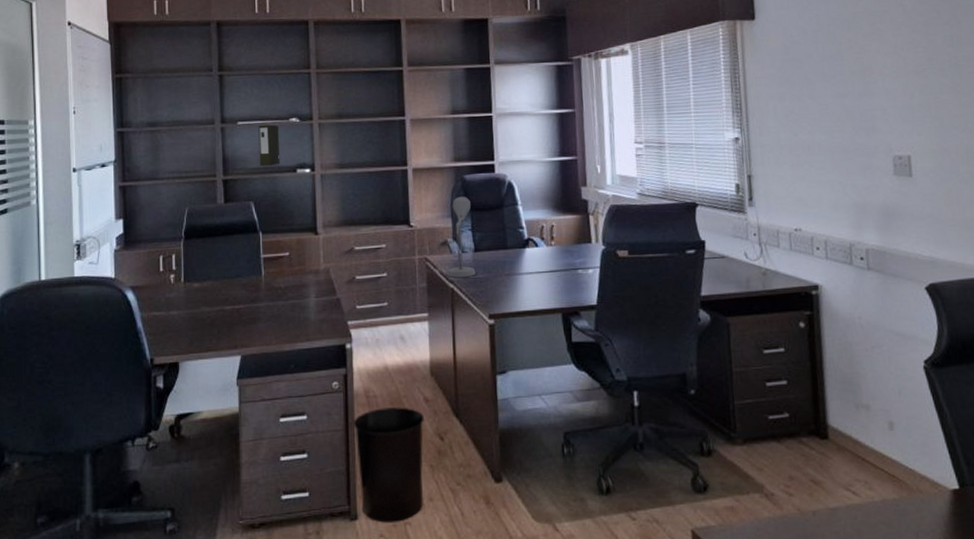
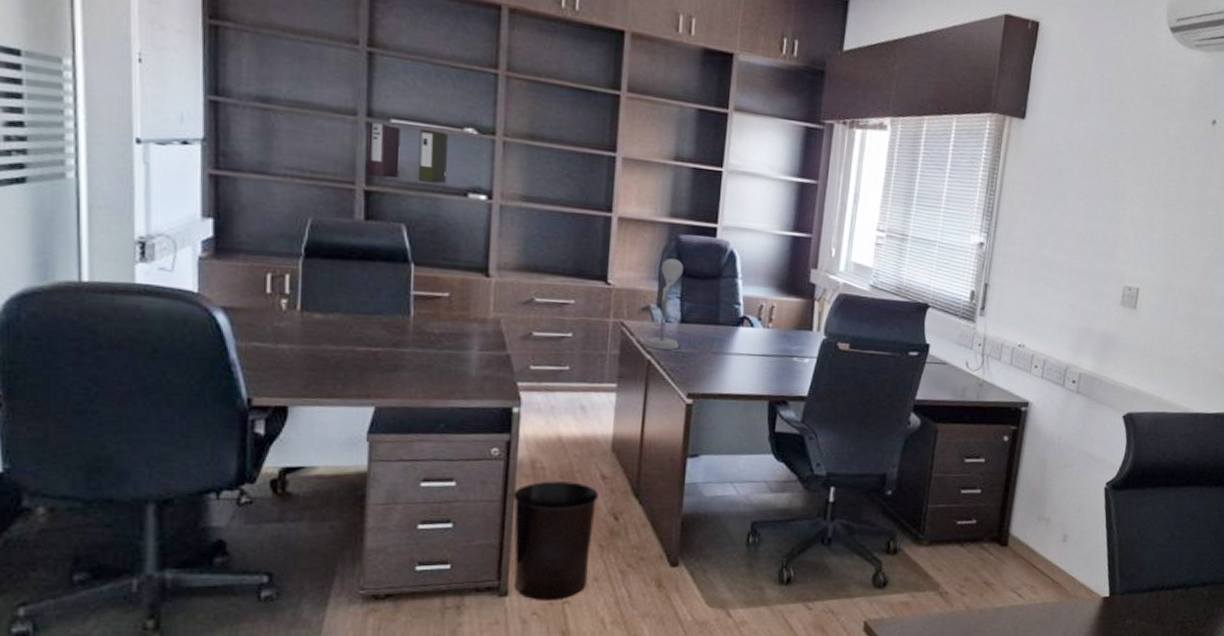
binder: none [224,126,246,168] -> present [368,123,401,179]

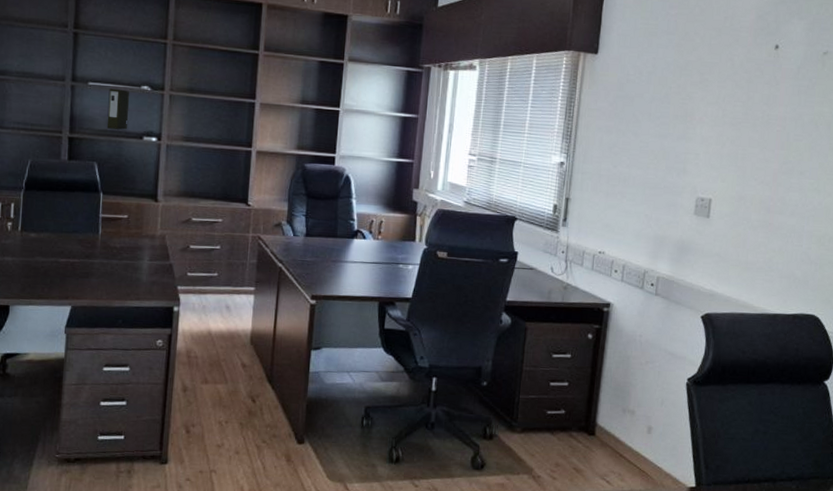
binder: present [368,123,401,179] -> none [72,86,96,127]
waste bin: present [512,481,598,600] -> none [172,368,240,469]
desk lamp: present [644,258,683,350] -> none [276,183,308,259]

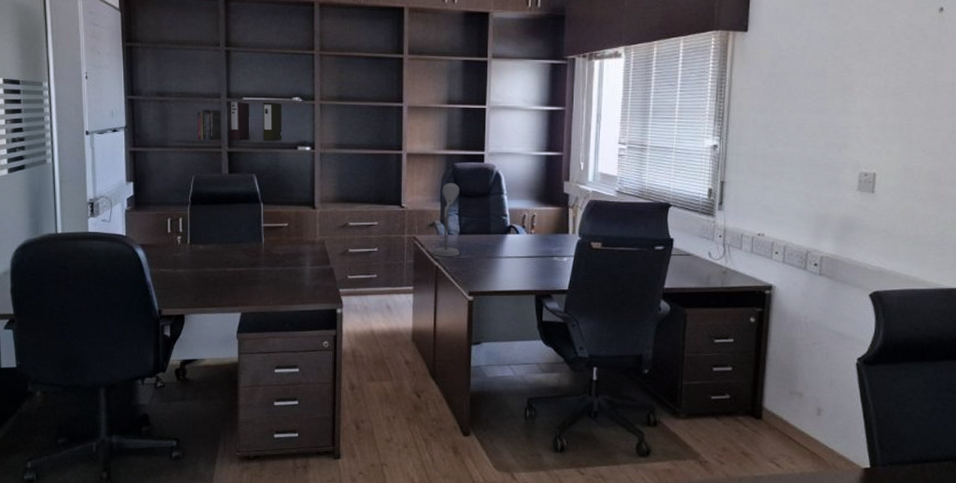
books: none [37,92,65,125] -> present [197,110,222,141]
binder: none [72,86,96,127] -> present [230,102,250,141]
desk lamp: none [276,183,308,259] -> present [432,182,460,258]

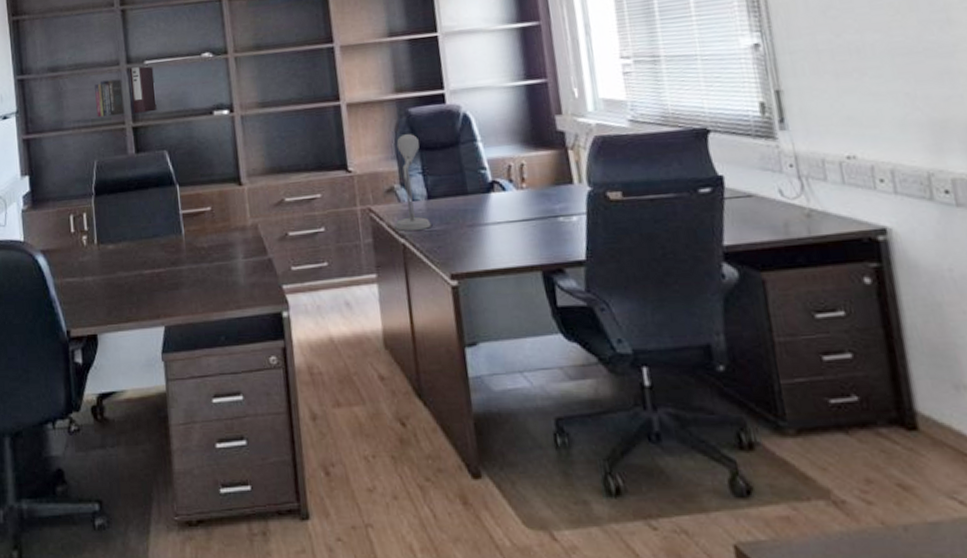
binder: present [262,102,283,141] -> none [167,61,195,110]

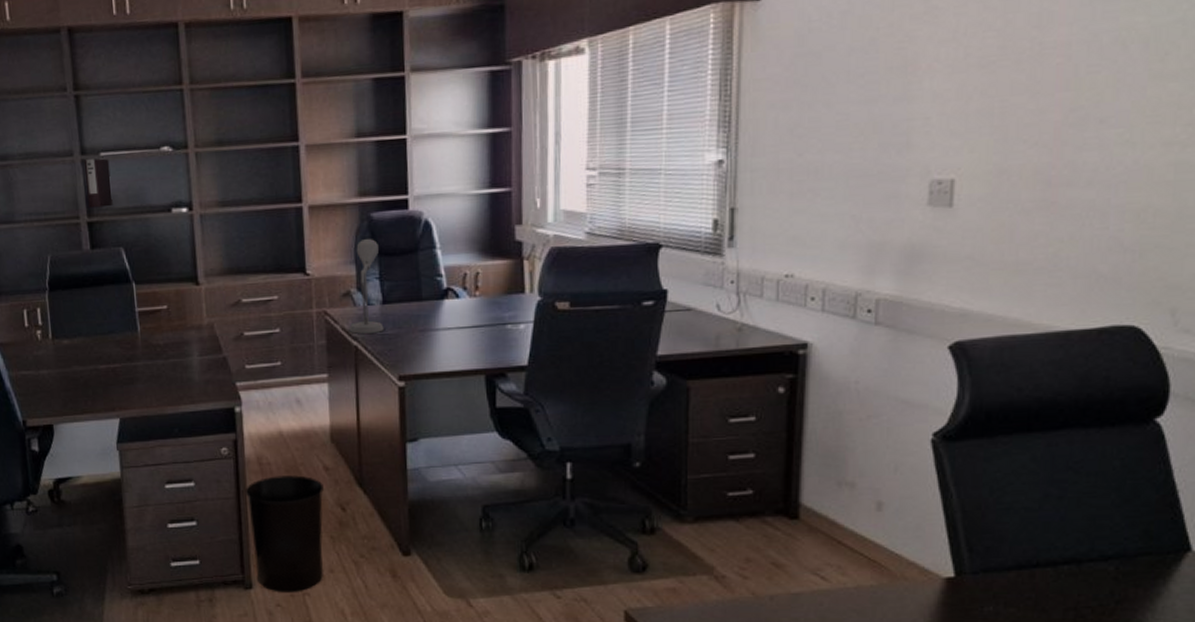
books: present [95,79,125,118] -> none [47,171,79,211]
waste bin: none [296,386,387,524] -> present [245,475,324,592]

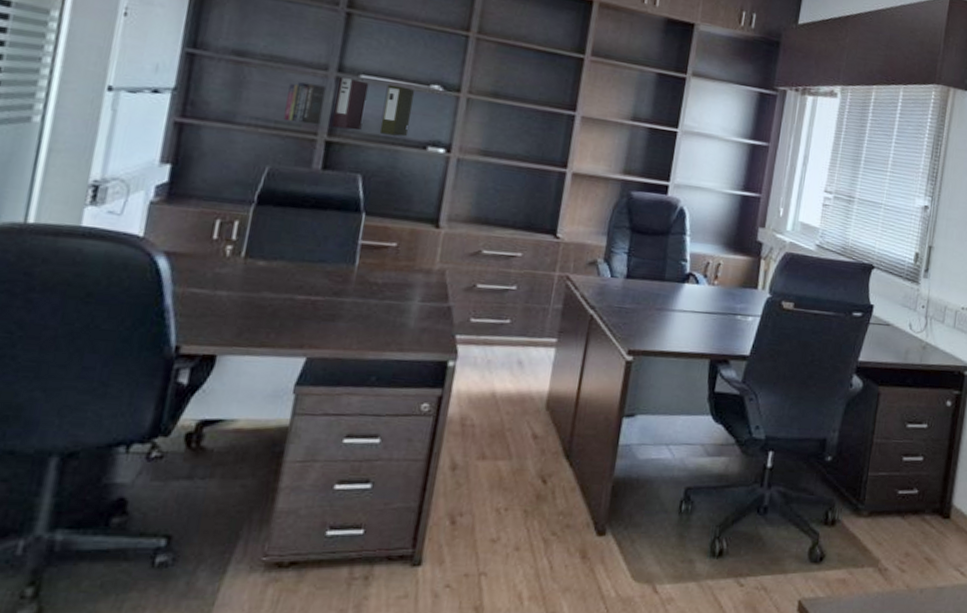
books: none [47,171,79,211] -> present [283,82,326,125]
binder: none [124,155,153,205] -> present [379,84,415,137]
waste bin: present [245,475,324,592] -> none [428,439,528,572]
desk lamp: present [349,238,384,335] -> none [587,213,633,306]

